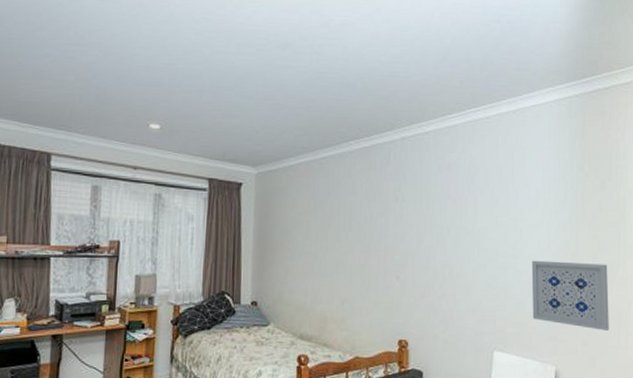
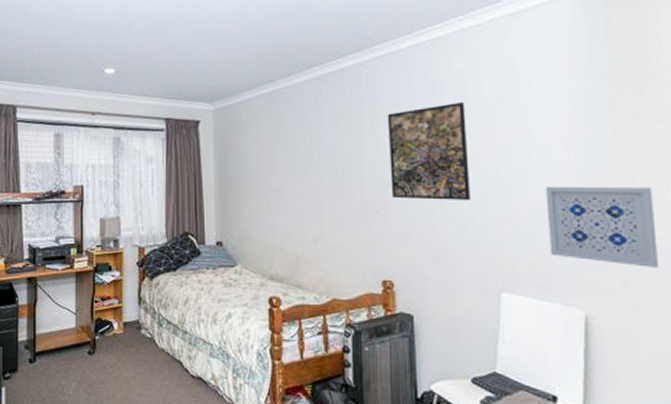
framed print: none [410,183,475,270] -> present [387,102,471,200]

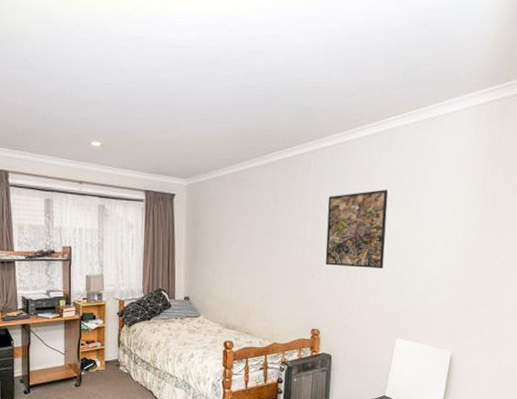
wall art: present [545,186,658,268] -> none [433,259,510,321]

